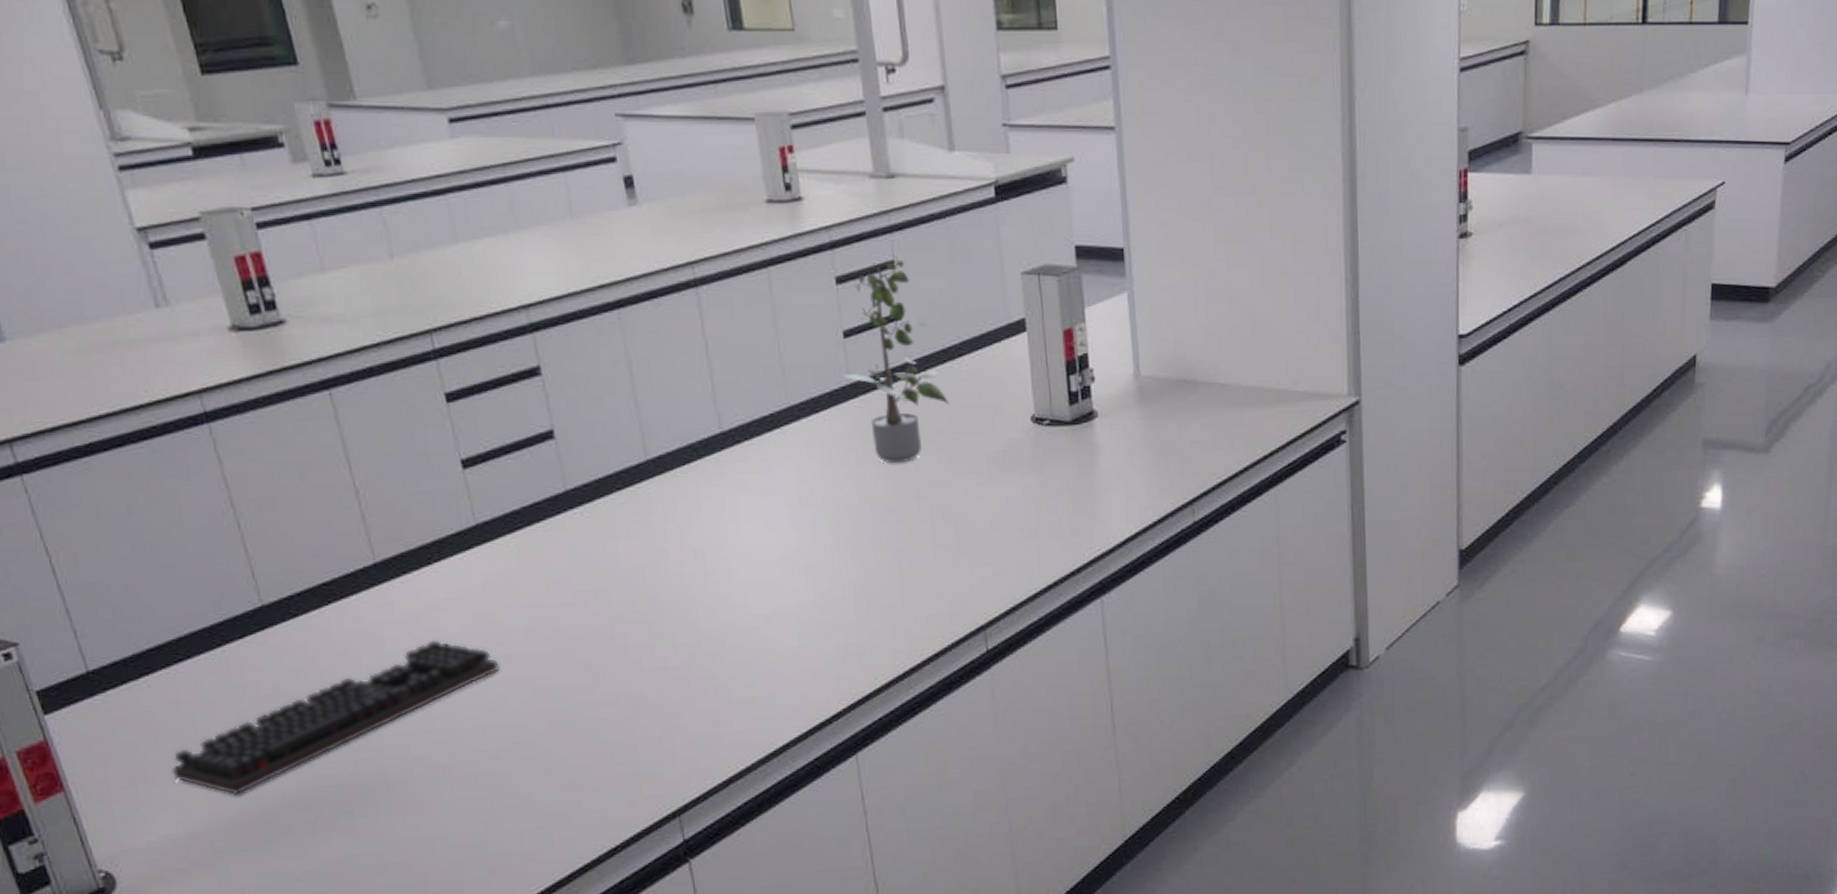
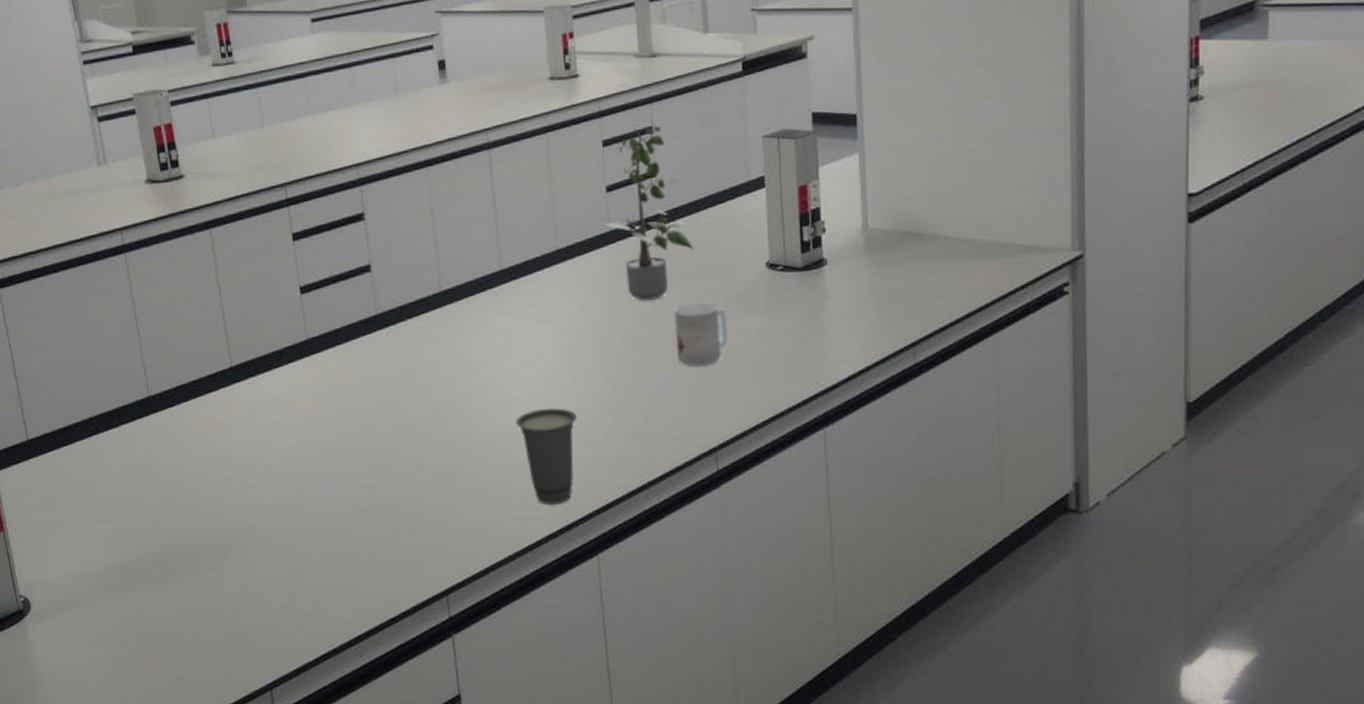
keyboard: present [171,639,501,796] -> none [75,431,317,546]
cup: none [750,591,824,703] -> present [516,408,577,504]
mug: none [931,463,992,536] -> present [675,302,728,366]

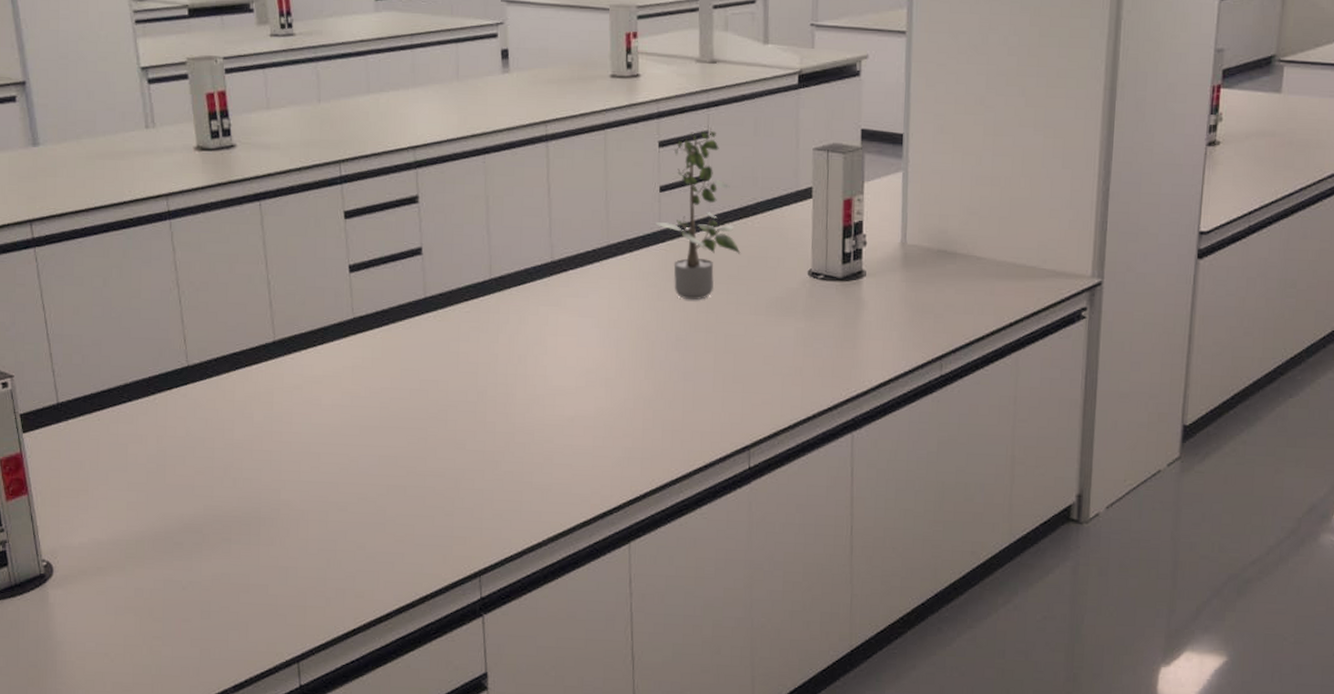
cup: present [516,408,577,504] -> none [557,399,617,493]
mug: present [675,302,728,366] -> none [717,305,768,367]

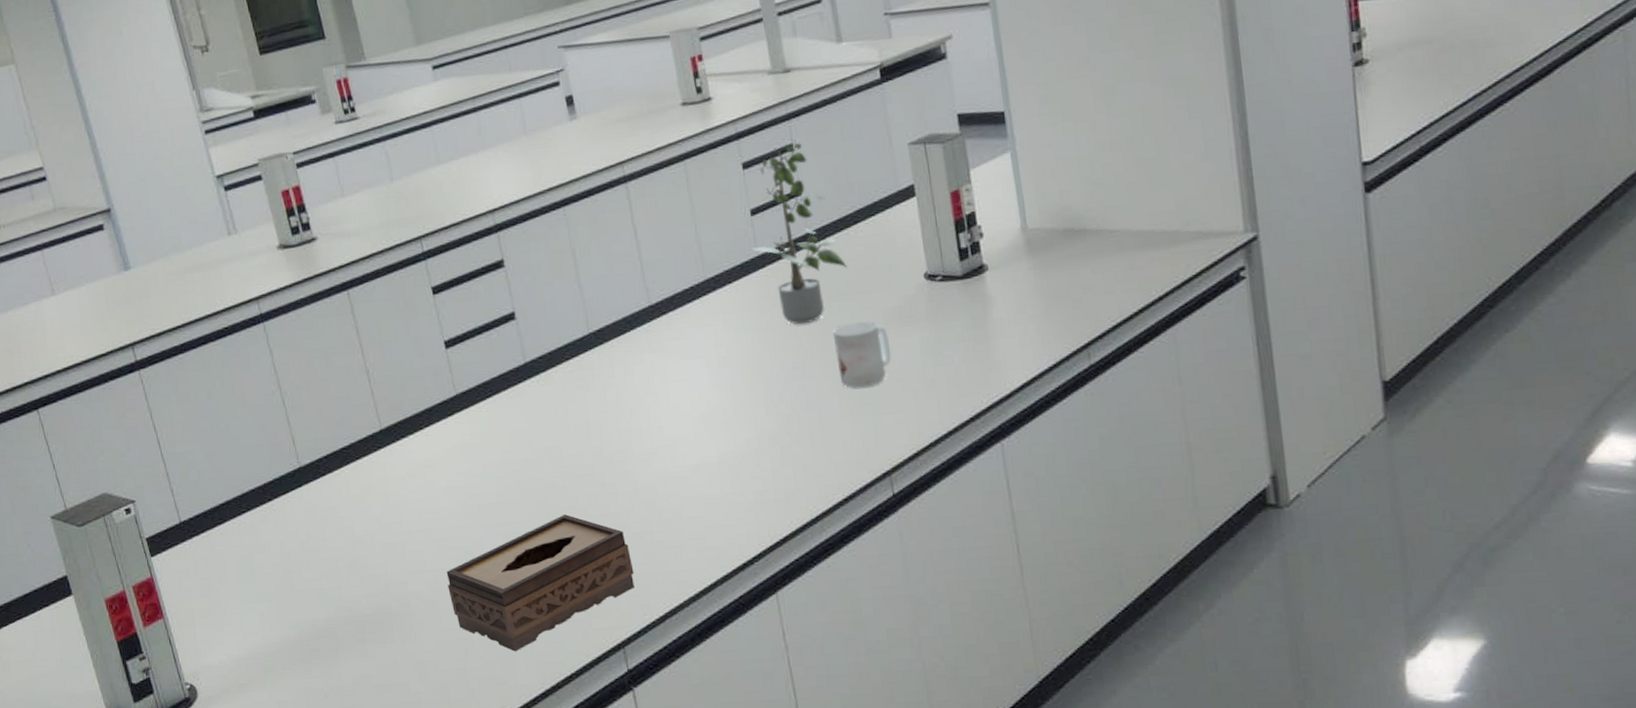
tissue box: none [319,446,500,568] -> present [446,514,635,652]
mug: none [717,305,768,367] -> present [833,321,892,388]

